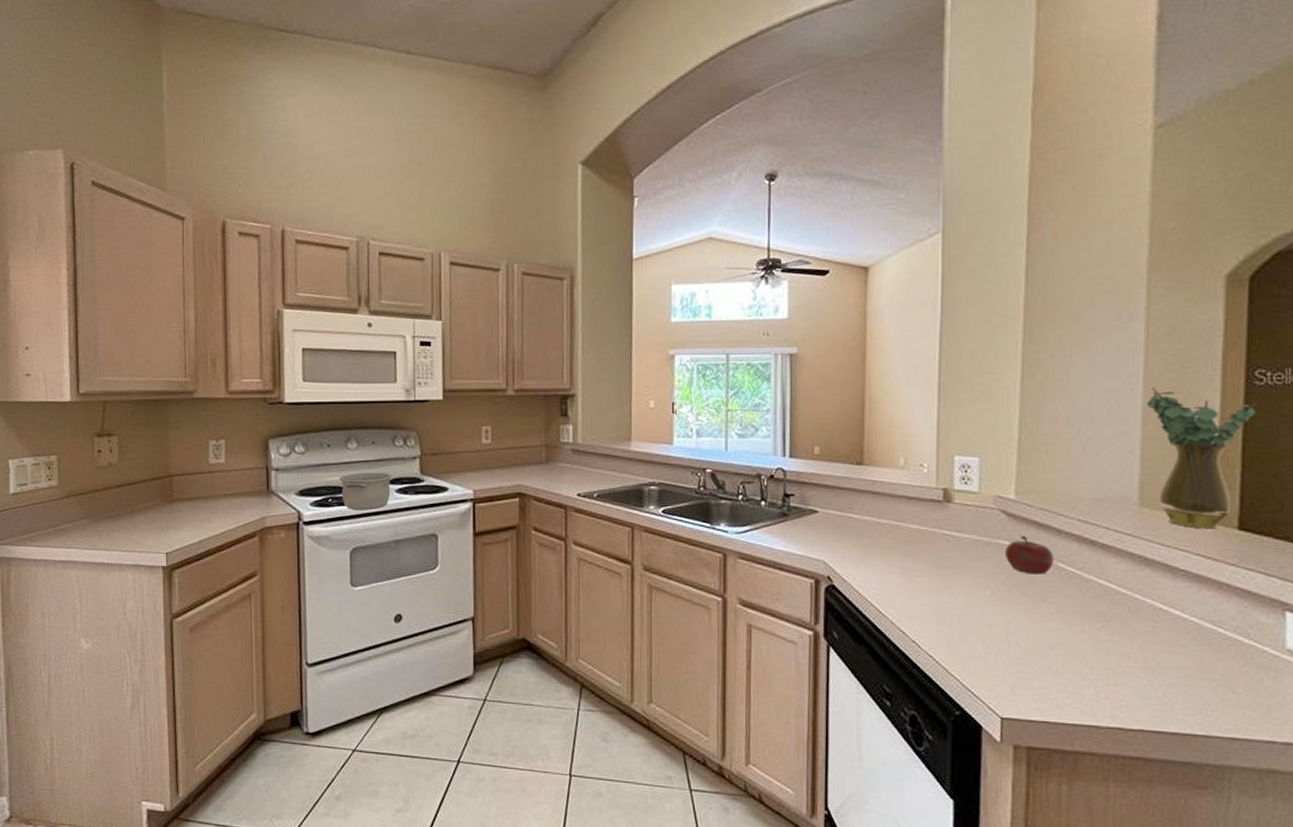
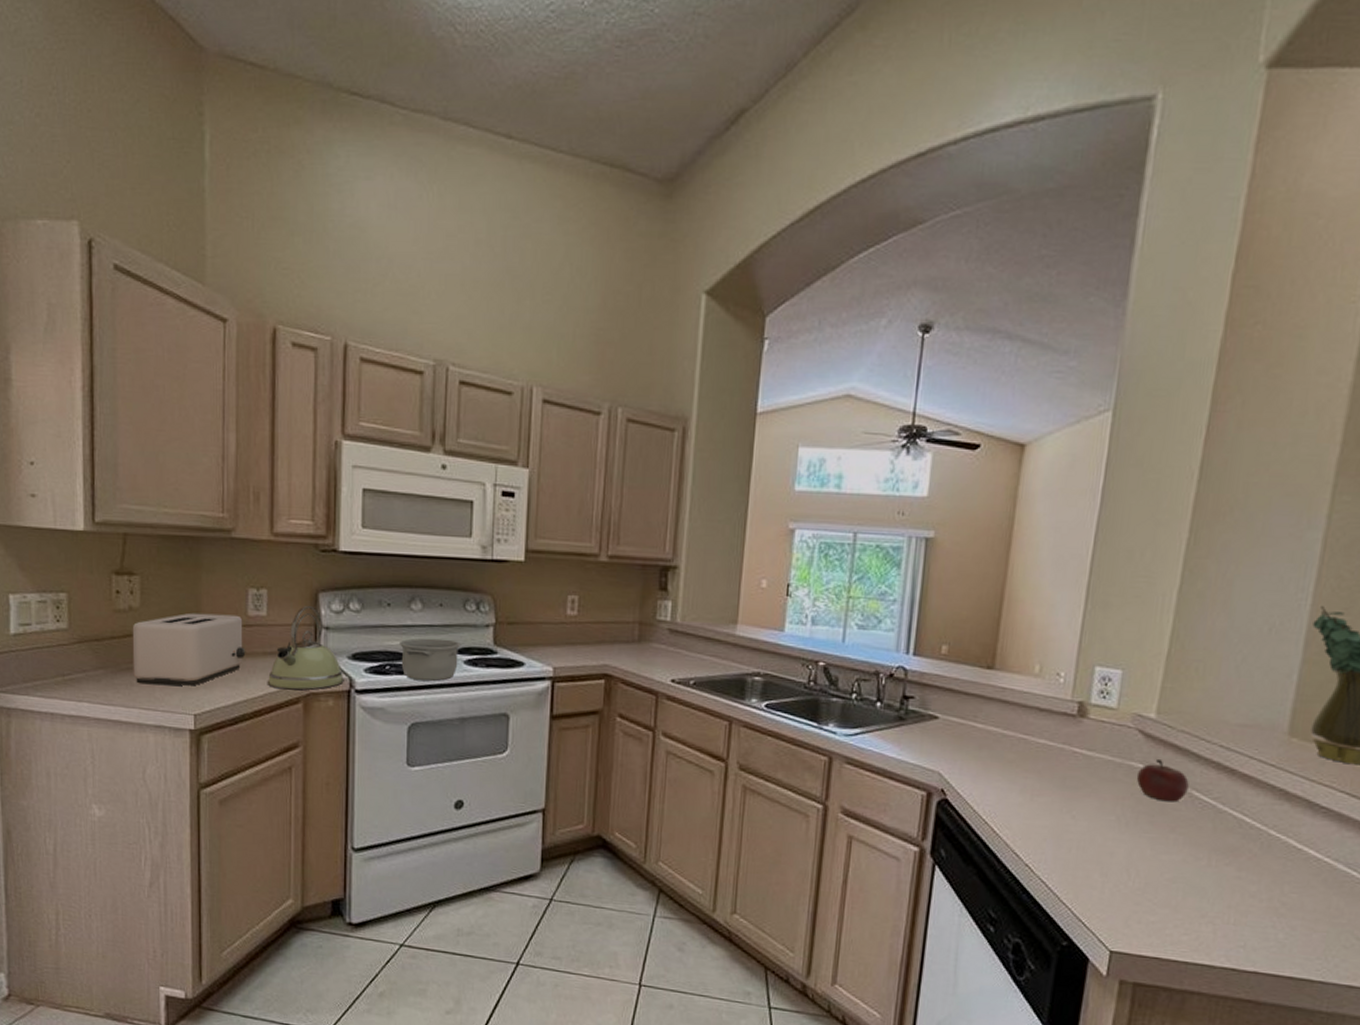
toaster: none [112,464,209,529] -> present [132,612,246,686]
kettle: none [227,452,293,526] -> present [267,606,344,691]

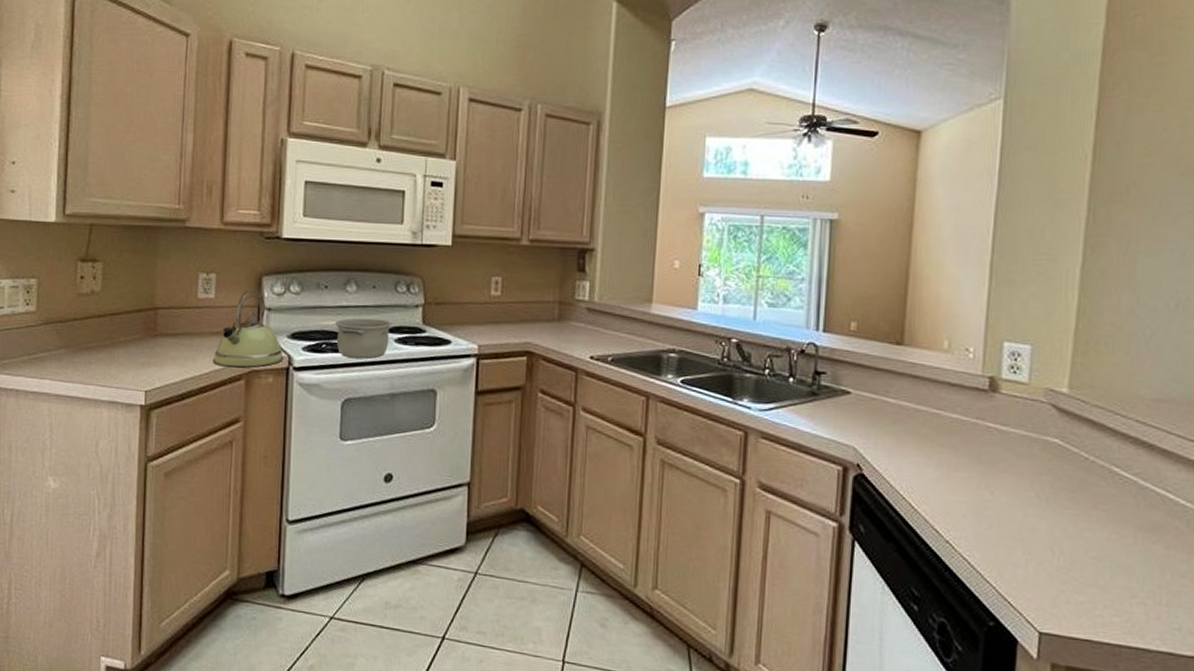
toaster: present [132,612,246,686] -> none [92,296,195,364]
fruit: present [1136,760,1189,803] -> none [1053,434,1107,478]

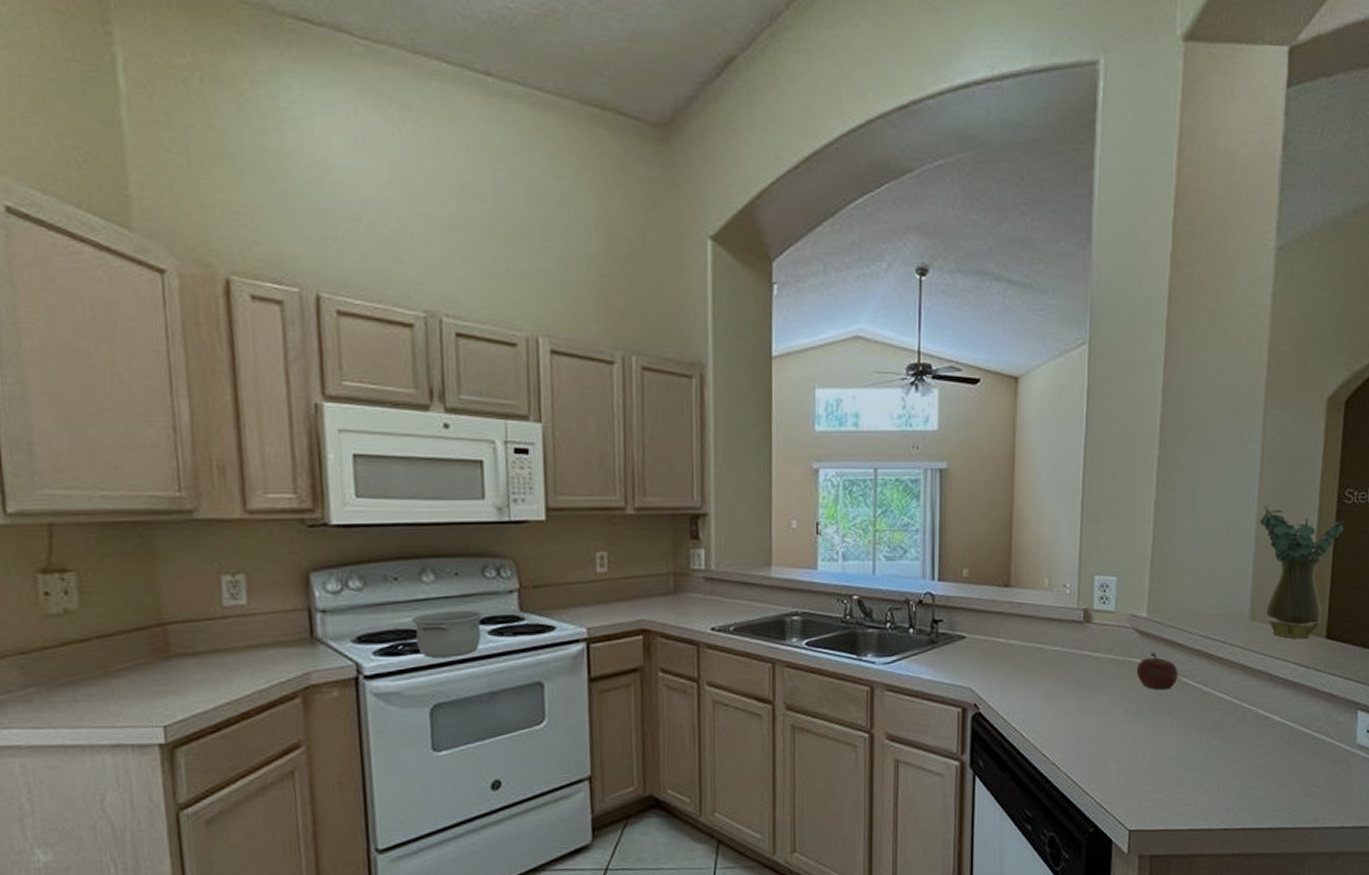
kettle: present [212,289,284,368] -> none [254,589,350,685]
fruit: none [1053,434,1107,478] -> present [1136,653,1178,690]

